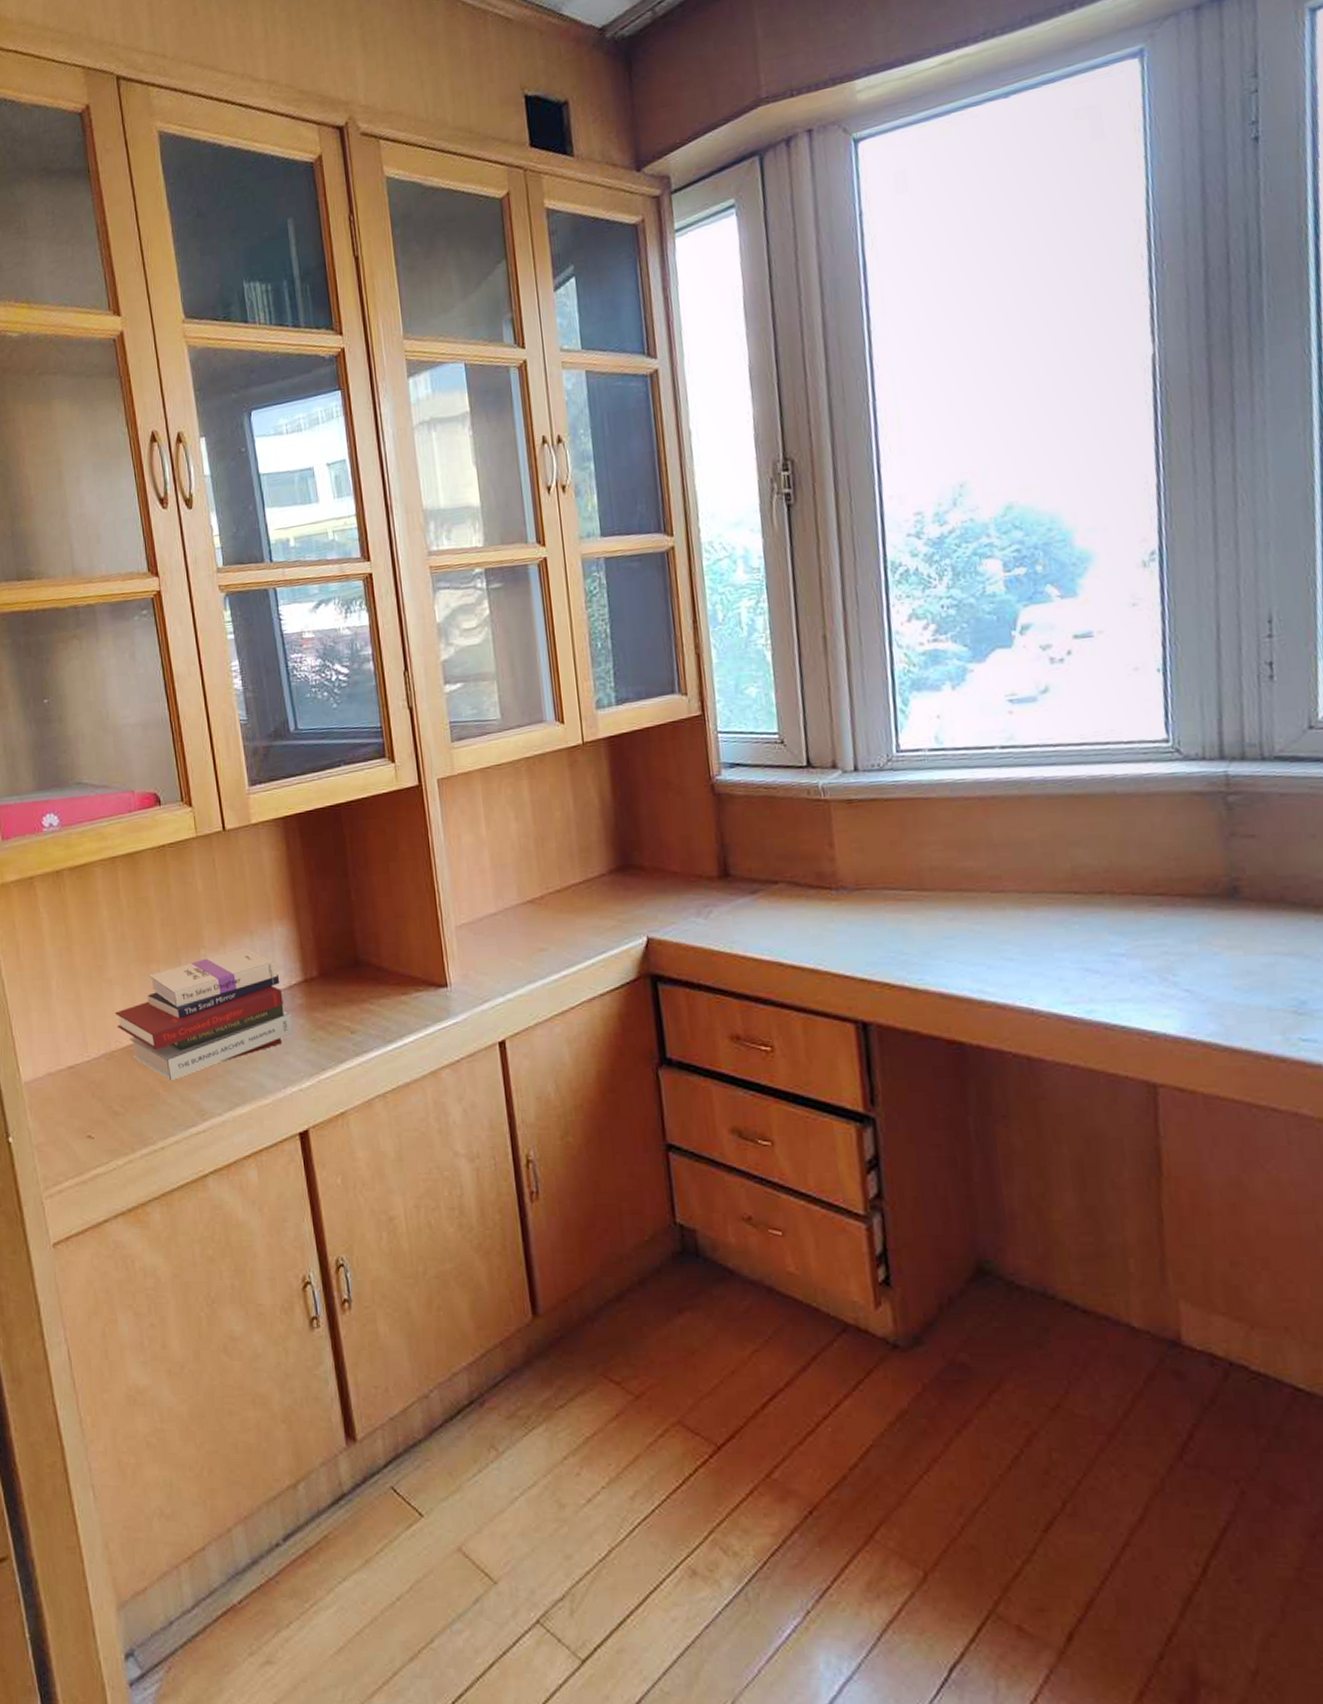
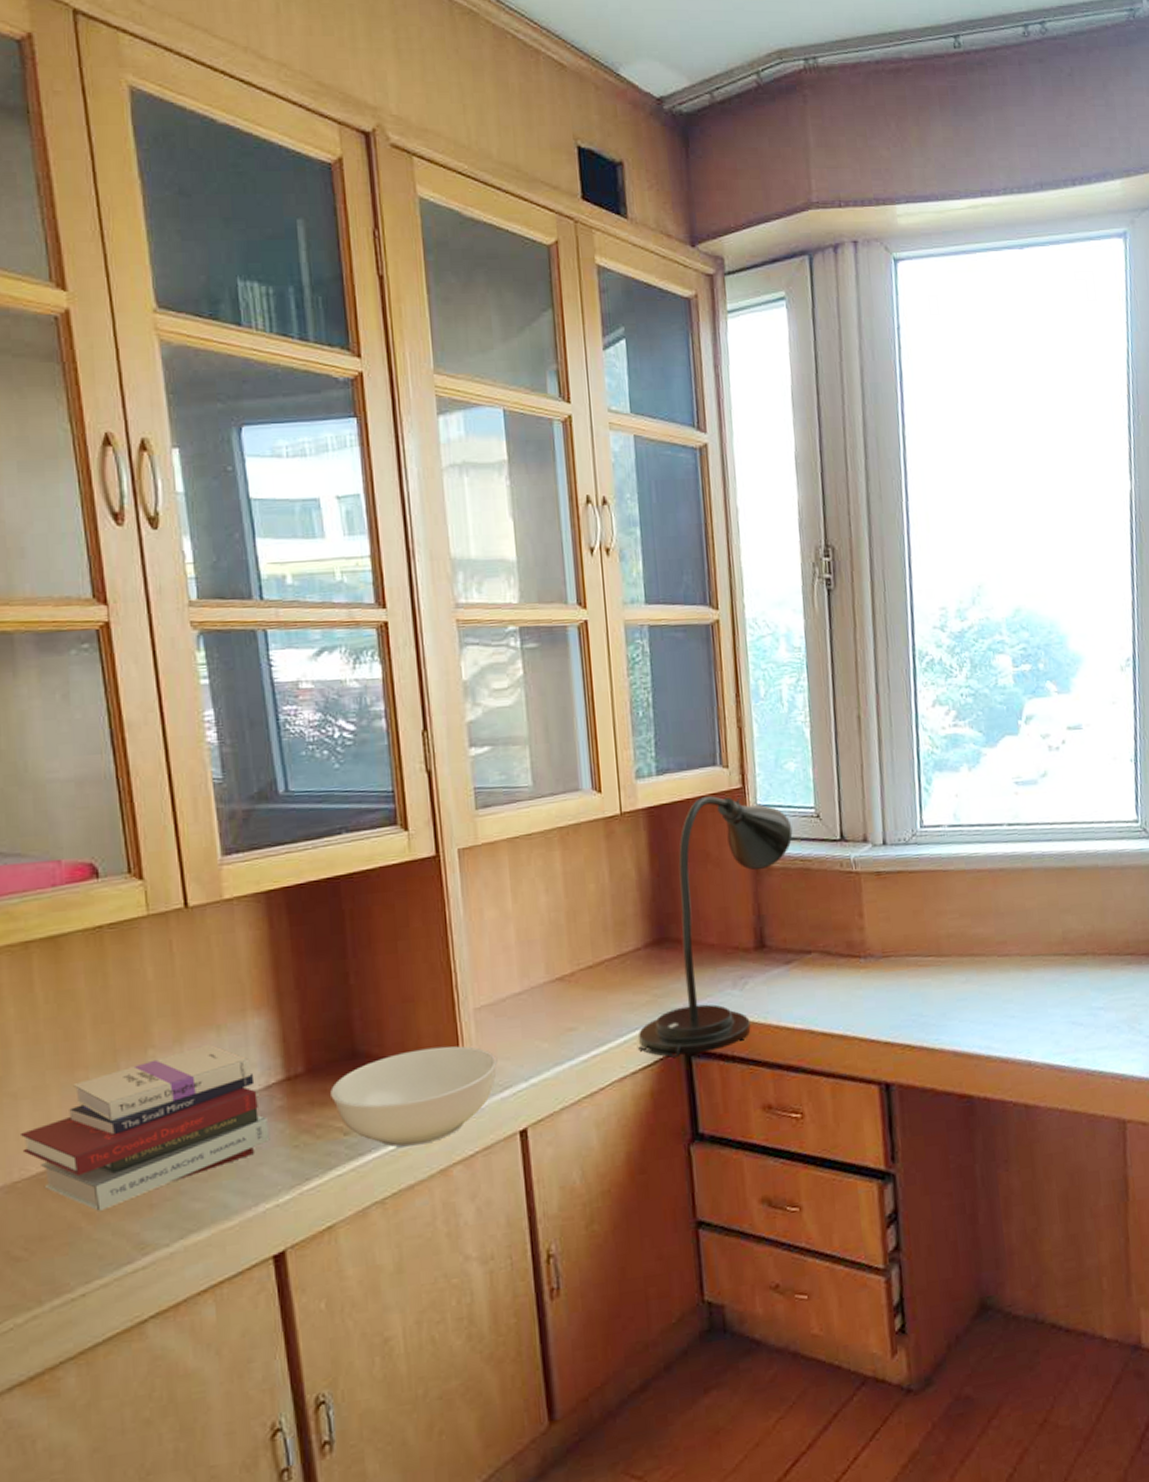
bowl: none [339,959,478,1048] -> present [330,1046,498,1147]
desk lamp: none [605,723,756,983] -> present [638,795,793,1059]

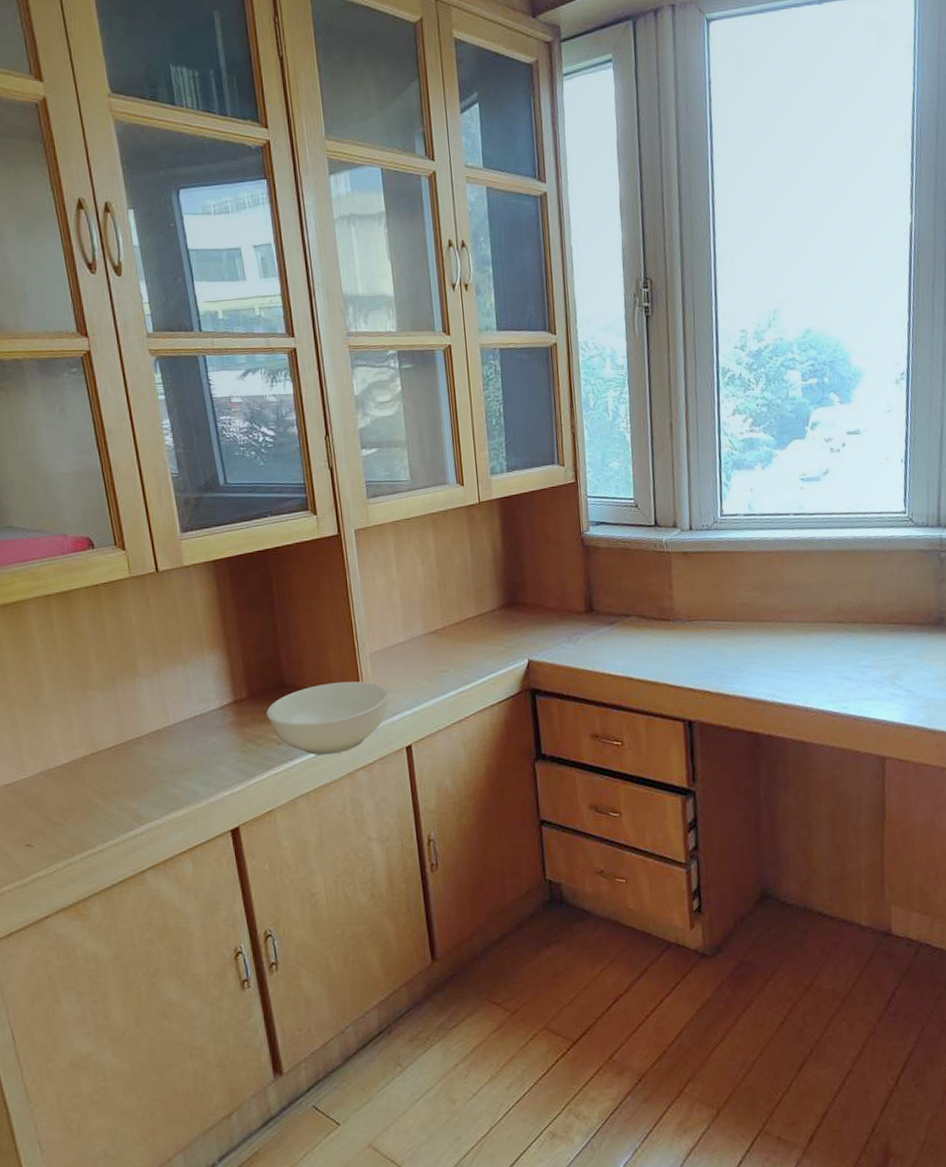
books: present [19,1043,270,1211] -> none [51,674,225,792]
desk lamp: present [638,795,793,1059] -> none [495,488,616,696]

